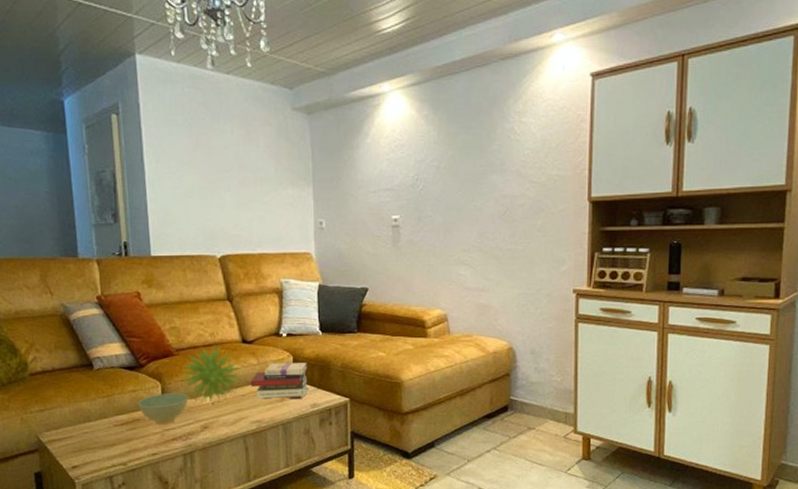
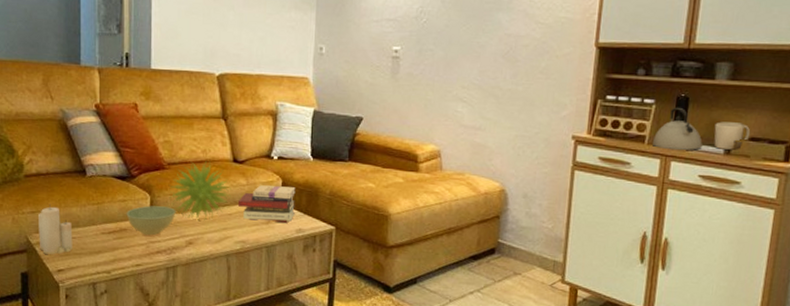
candle: none [47,400,86,452] -> present [38,204,73,255]
kettle: none [650,255,697,296] -> present [653,108,703,151]
mug: none [707,264,742,291] -> present [713,121,751,150]

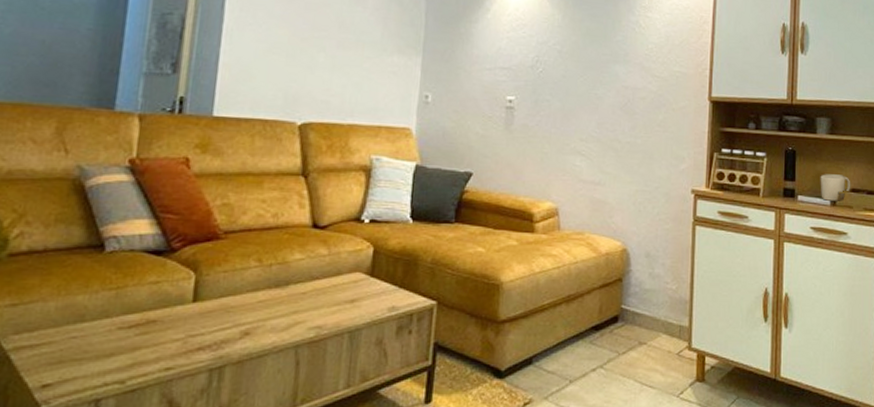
candle: present [38,204,73,255] -> none [17,292,74,363]
bowl: present [126,205,176,238] -> none [158,287,231,331]
plant: present [169,161,231,222] -> none [222,227,308,305]
books: present [238,185,296,223] -> none [316,255,390,300]
kettle: present [653,108,703,151] -> none [767,161,811,203]

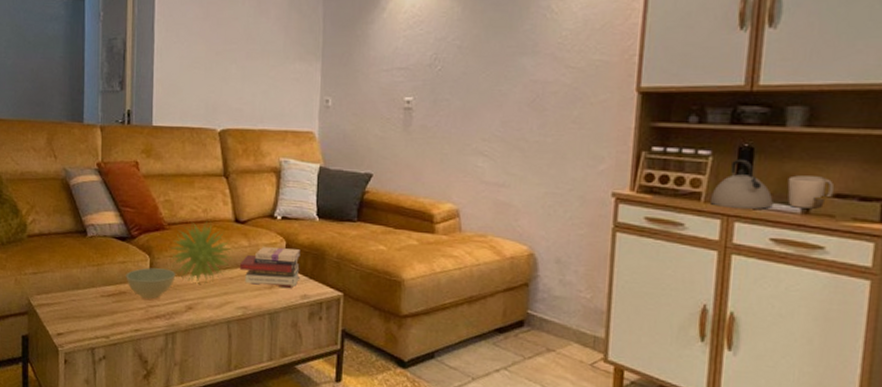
bowl: none [158,287,231,331] -> present [126,267,176,302]
plant: none [222,227,308,305] -> present [169,221,233,285]
books: none [316,255,390,300] -> present [240,247,301,288]
kettle: none [767,161,811,203] -> present [711,160,773,210]

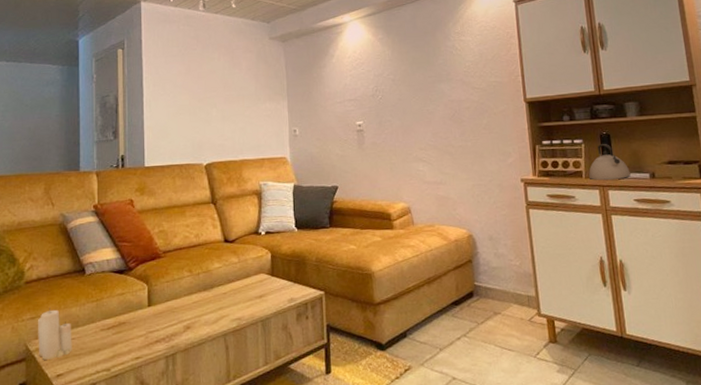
candle: none [40,265,73,317] -> present [38,307,72,360]
bowl: present [126,267,176,302] -> none [125,294,173,328]
plant: present [169,221,233,285] -> none [165,244,225,305]
books: present [240,247,301,288] -> none [232,259,287,297]
mug: present [787,175,835,209] -> none [636,150,668,175]

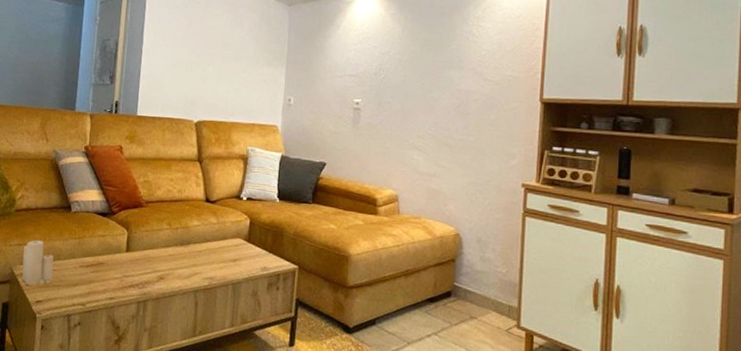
kettle: present [589,144,631,181] -> none [599,159,647,201]

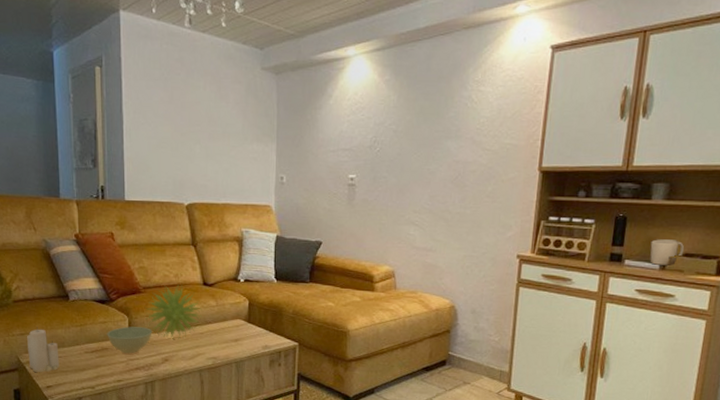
bowl: none [104,241,151,272] -> present [107,326,152,356]
plant: none [145,200,203,258] -> present [145,285,202,340]
mug: none [657,173,693,201] -> present [649,239,685,266]

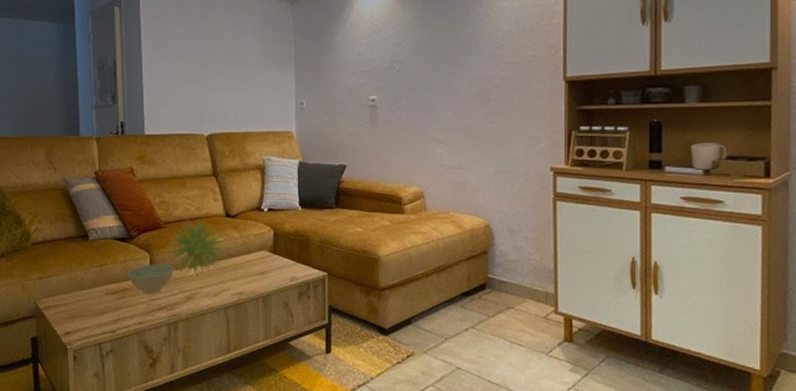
candle: present [27,326,60,372] -> none [46,269,79,318]

